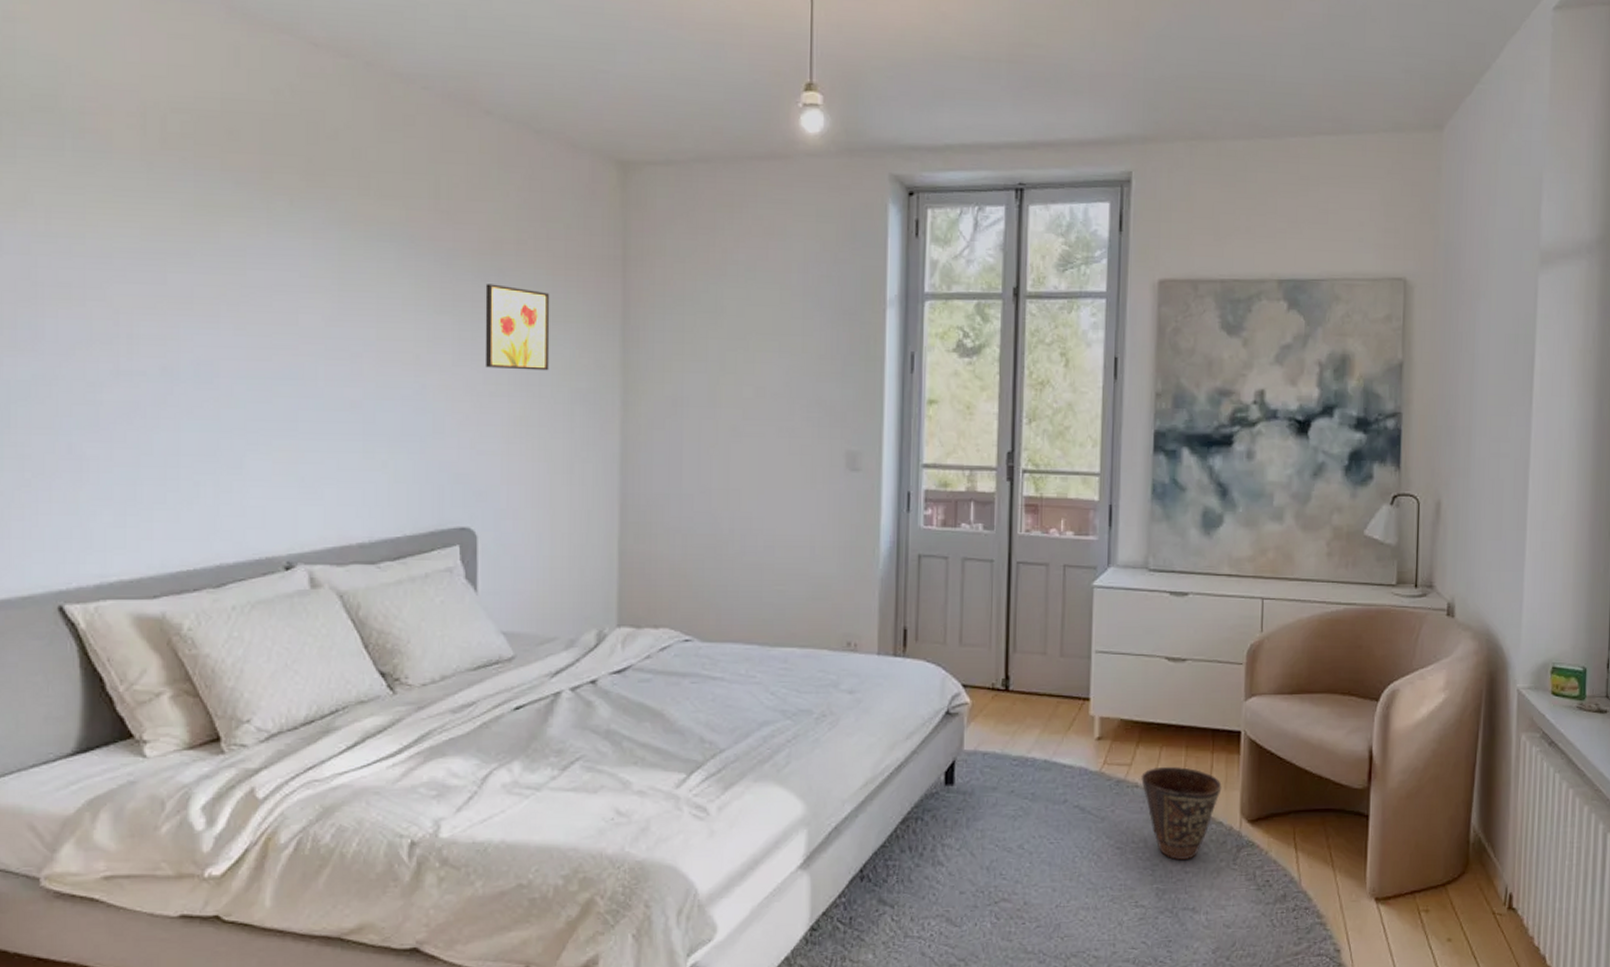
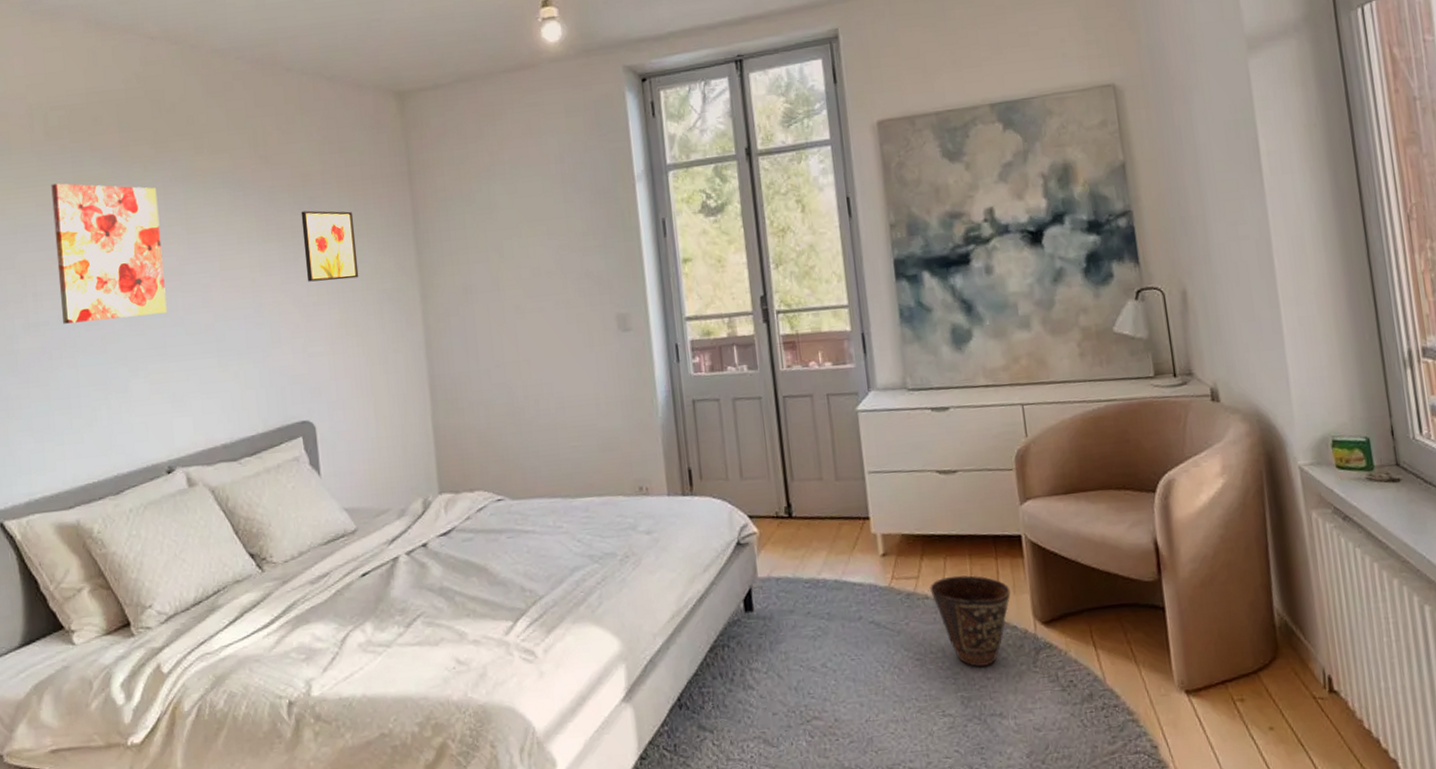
wall art: none [163,204,304,381] -> present [51,183,167,324]

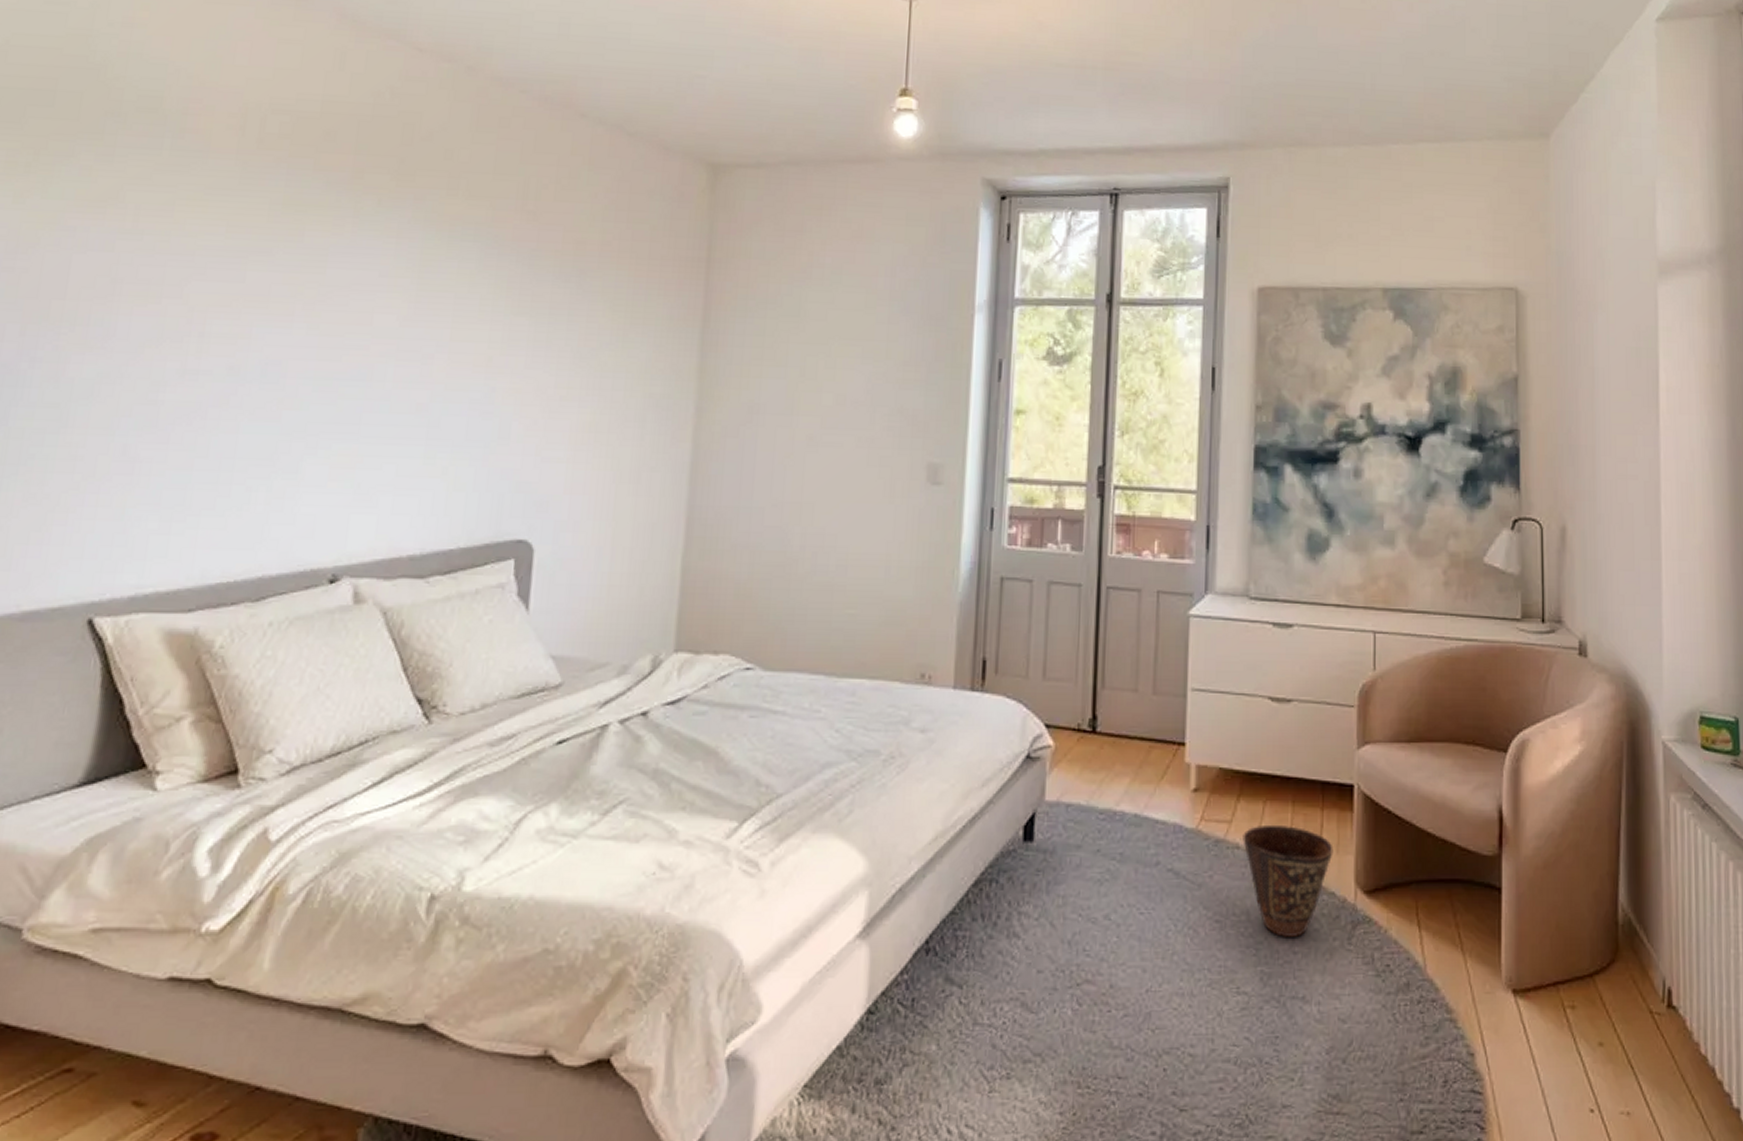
wall art: present [51,183,167,324] -> none [231,203,389,382]
wall art: present [301,210,359,282] -> none [557,285,631,375]

